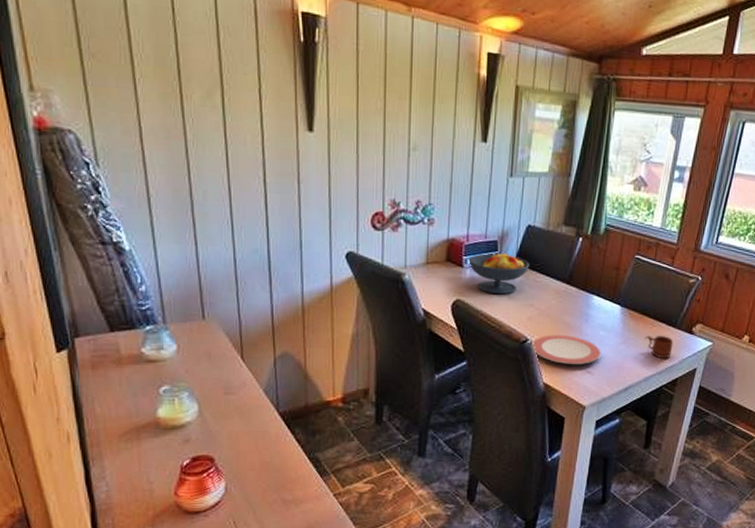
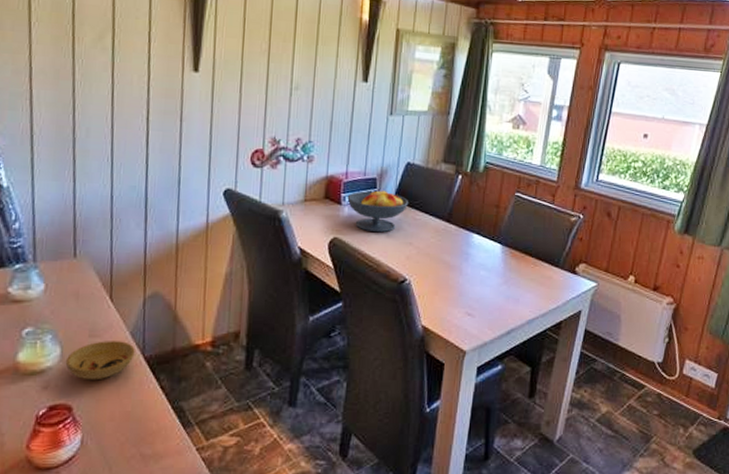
bowl: none [203,398,269,434] -> present [65,341,135,381]
plate: present [531,335,601,364] -> none [410,274,482,306]
mug: present [645,336,674,359] -> none [527,276,557,301]

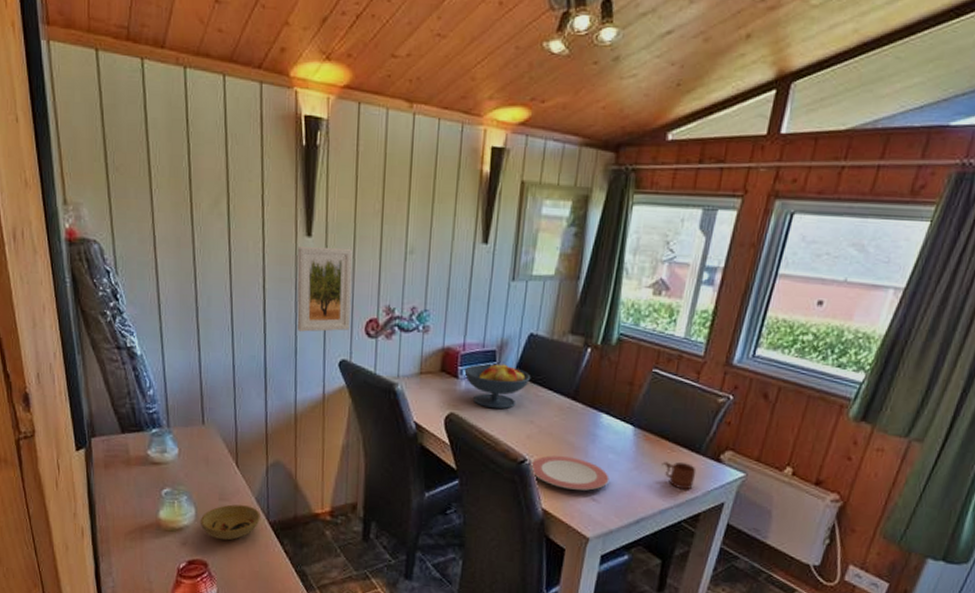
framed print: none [181,80,240,162] -> present [297,245,353,332]
plate: none [410,274,482,306] -> present [530,455,609,491]
mug: none [527,276,557,301] -> present [662,461,697,490]

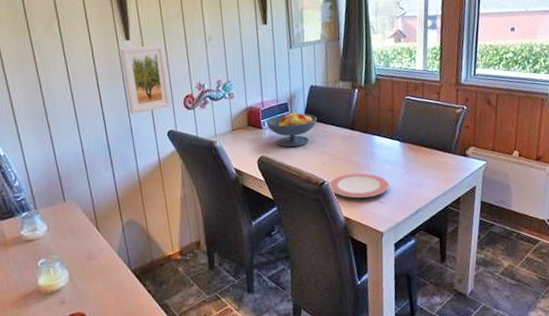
bowl: present [200,504,260,541] -> none [73,260,124,293]
mug: present [662,461,697,490] -> none [425,162,452,182]

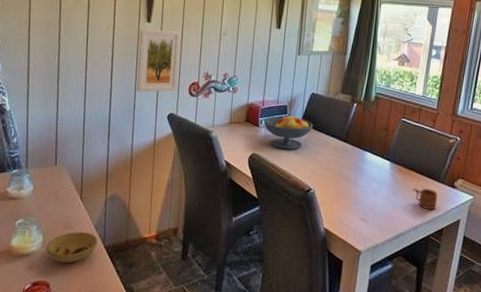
bowl: none [73,260,124,293] -> present [46,232,98,263]
plate: present [328,173,390,198] -> none [314,185,374,213]
mug: none [425,162,452,182] -> present [412,188,438,210]

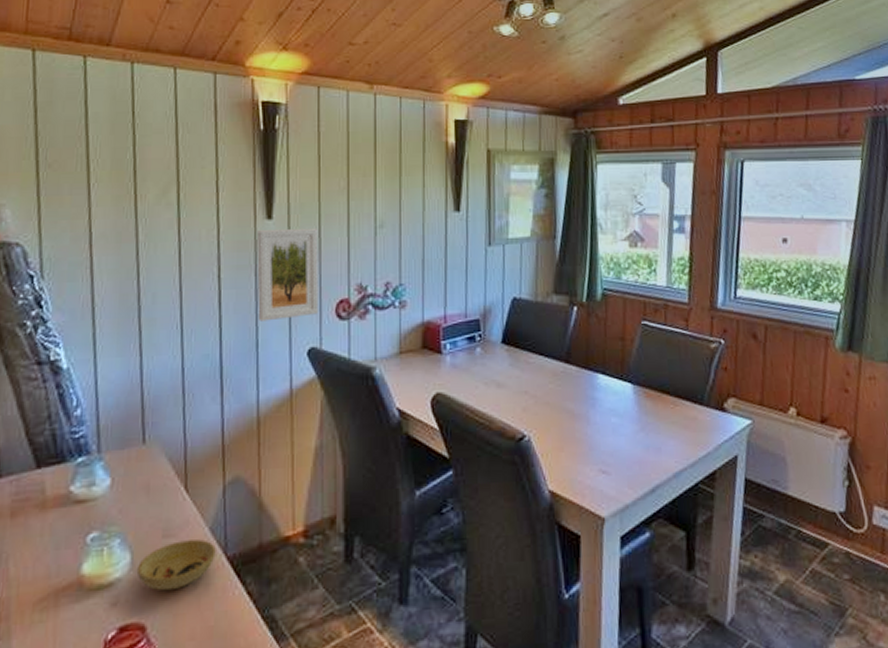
fruit bowl: present [263,114,314,150] -> none [448,332,520,383]
mug: present [412,188,438,210] -> none [667,417,704,447]

